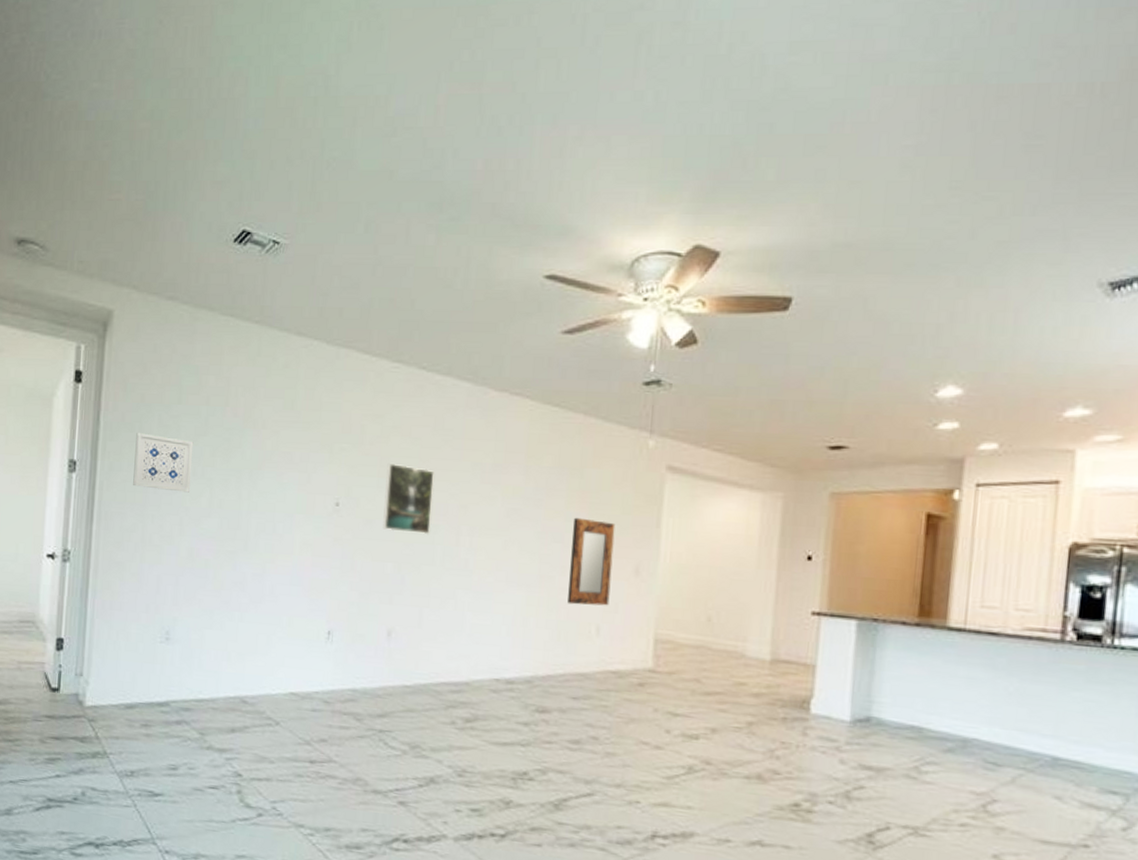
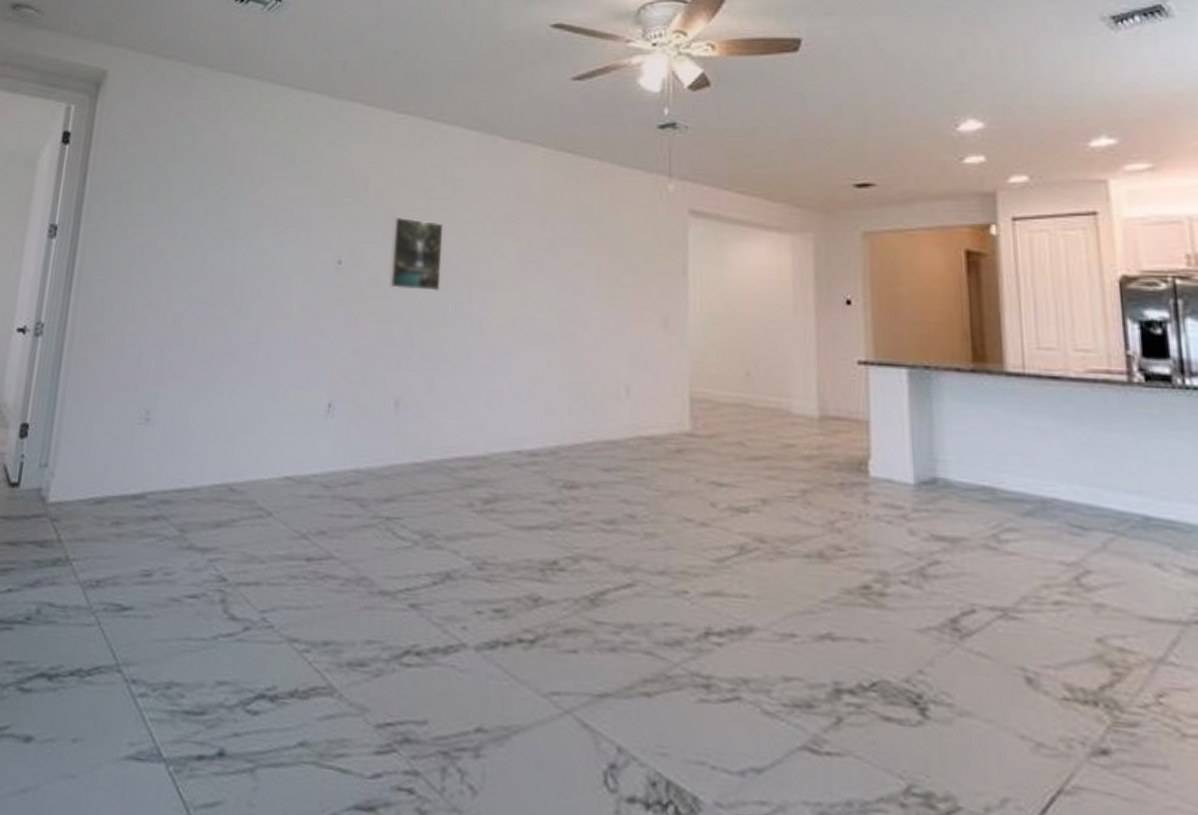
wall art: present [133,433,194,493] -> none [118,194,186,255]
home mirror: present [567,517,616,606] -> none [592,267,639,363]

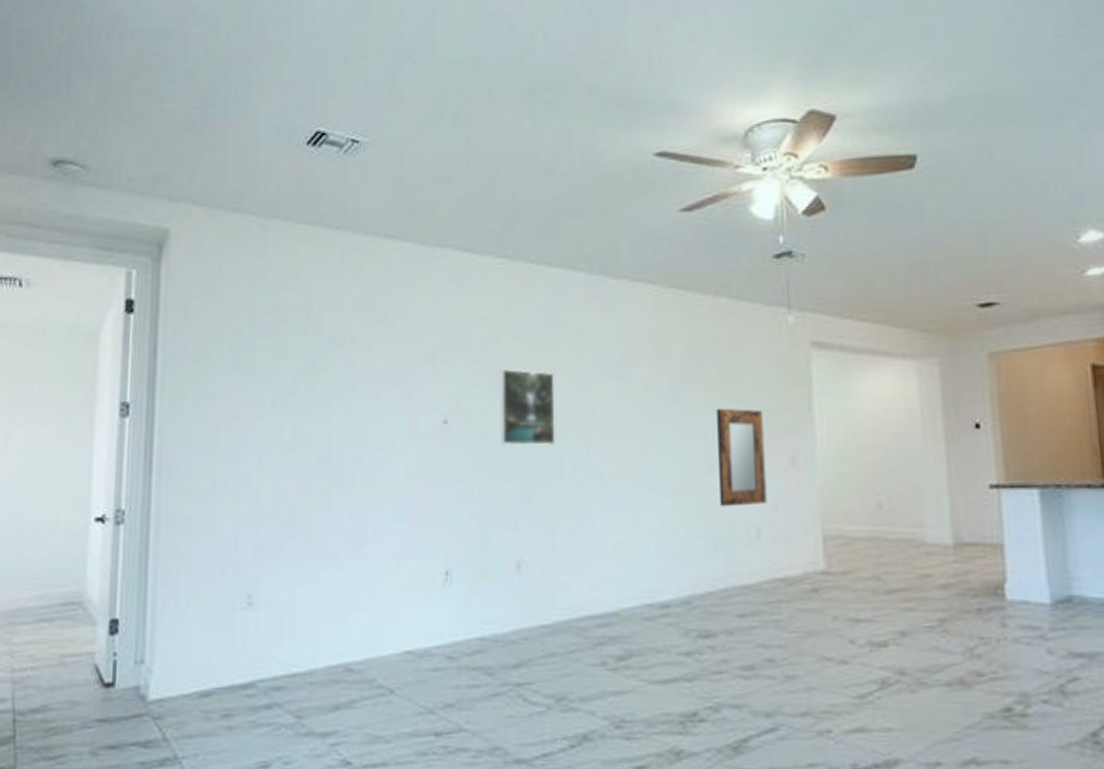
home mirror: none [592,267,639,363] -> present [717,408,767,507]

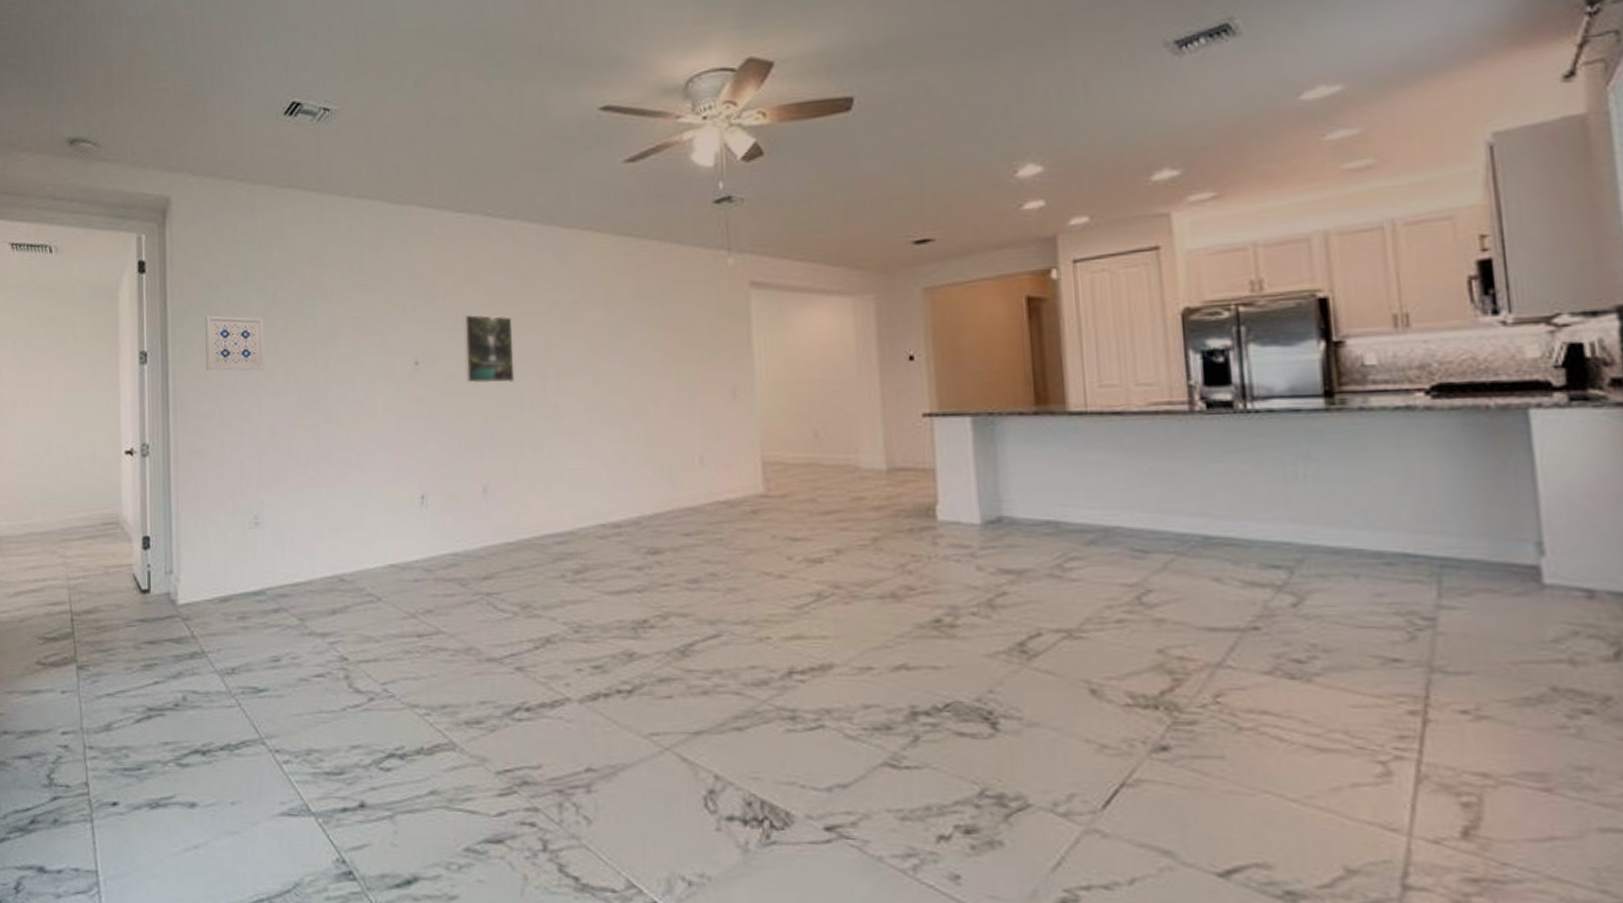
wall art: none [200,363,271,427] -> present [205,315,265,371]
home mirror: present [717,408,767,507] -> none [662,346,709,437]

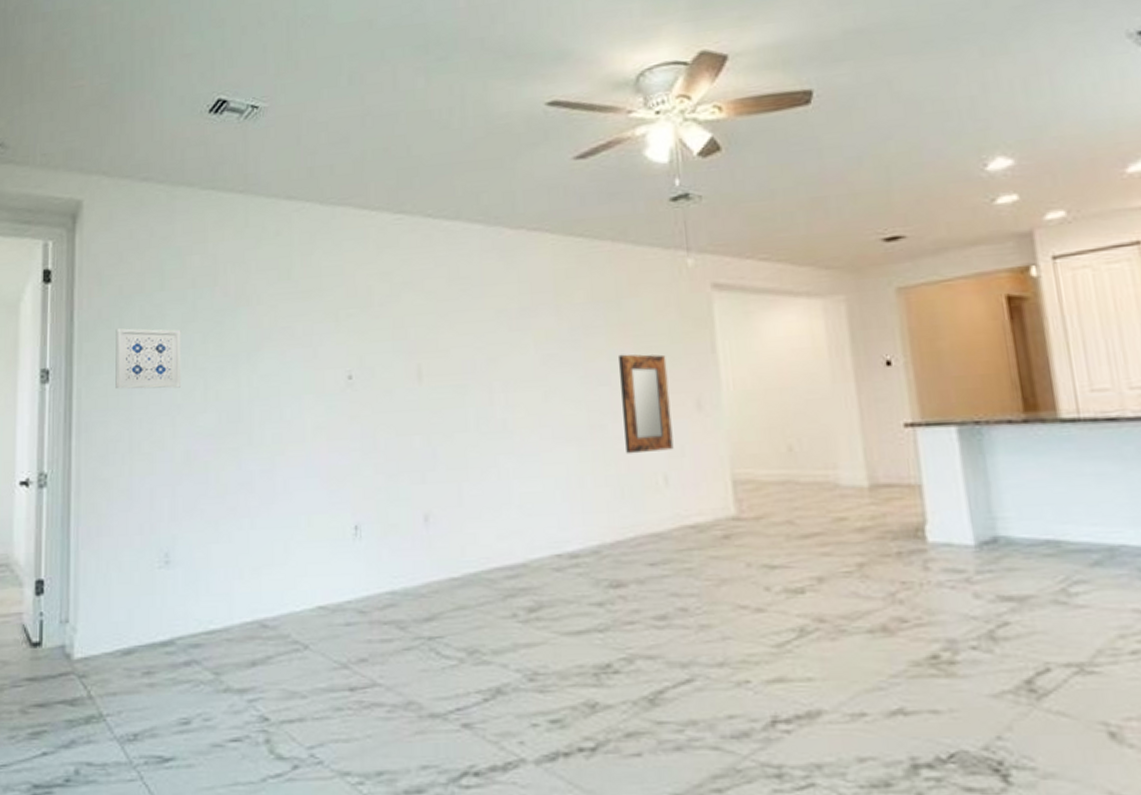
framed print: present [463,315,515,384] -> none [401,323,459,399]
home mirror: none [662,346,709,437] -> present [619,354,674,454]

